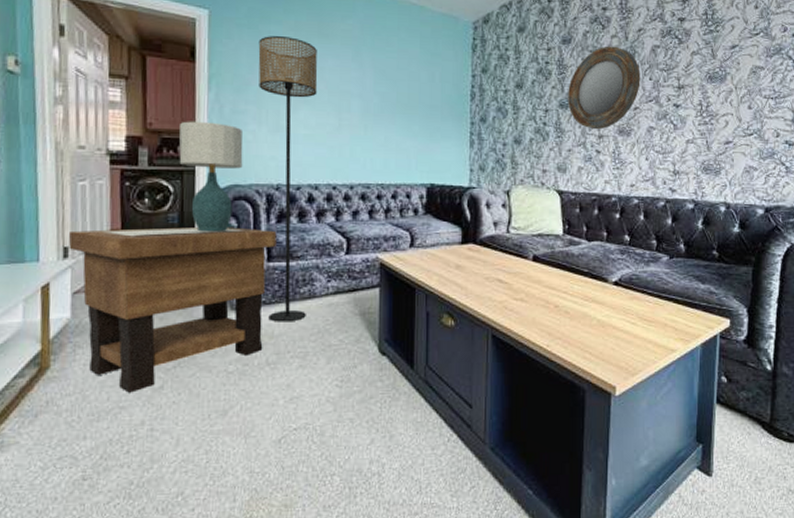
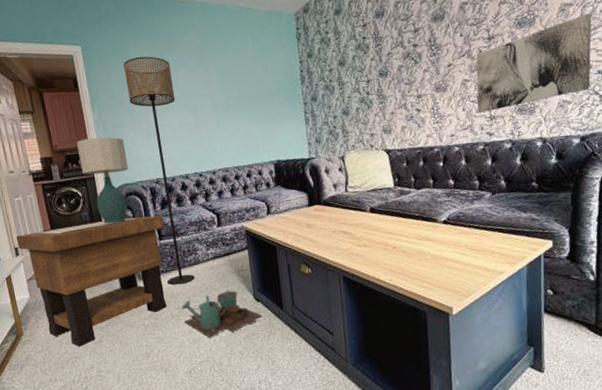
watering can: none [281,335,386,397] -> present [181,289,262,338]
home mirror: present [568,46,640,130] -> none [385,10,452,91]
wall art: none [661,80,782,166] -> present [476,13,592,113]

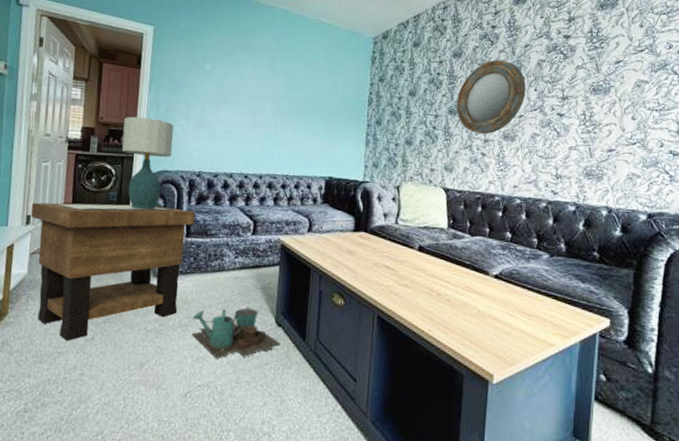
floor lamp: present [123,56,195,285] -> none [183,48,239,291]
home mirror: none [385,10,452,91] -> present [456,59,526,135]
wall art: present [476,13,592,113] -> none [544,93,666,170]

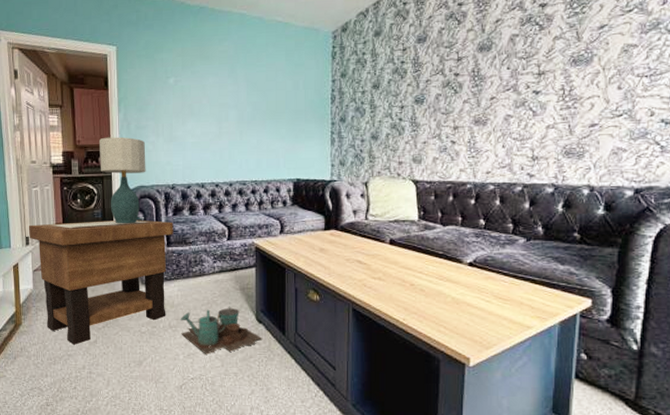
home mirror: present [456,59,526,135] -> none [423,39,498,122]

